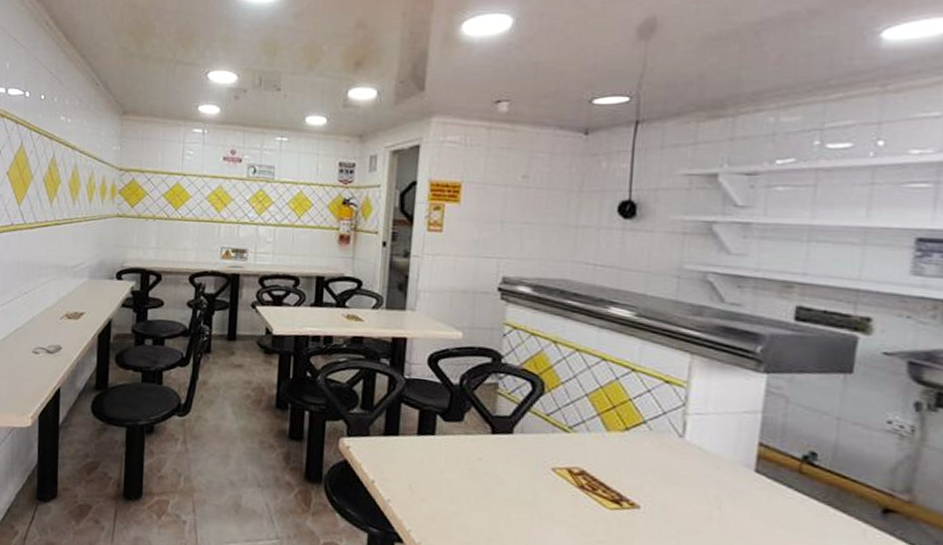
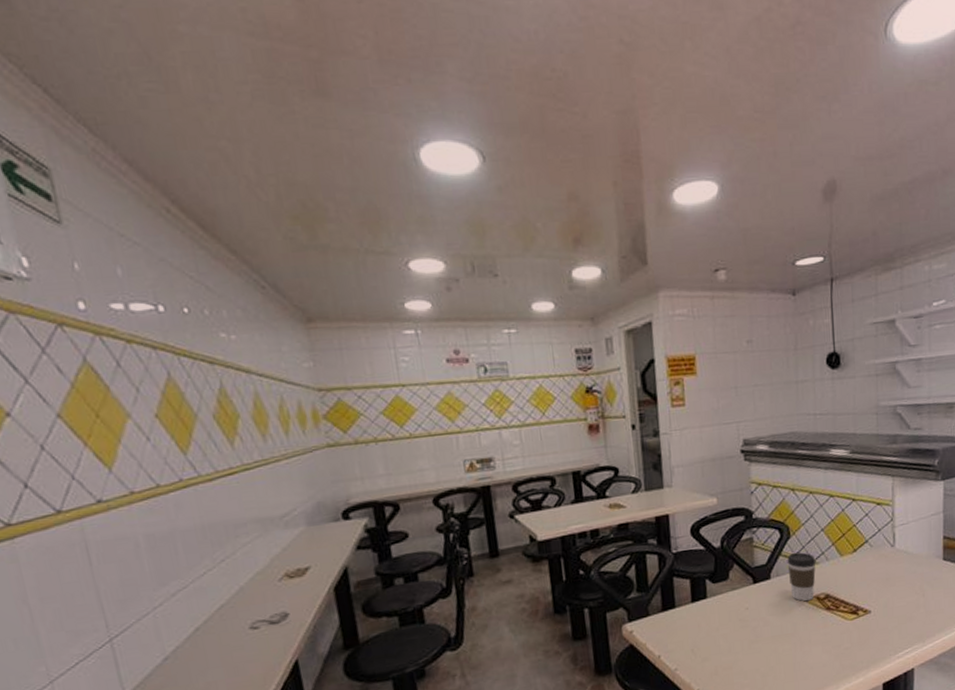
coffee cup: none [536,412,574,472] -> present [787,552,816,601]

